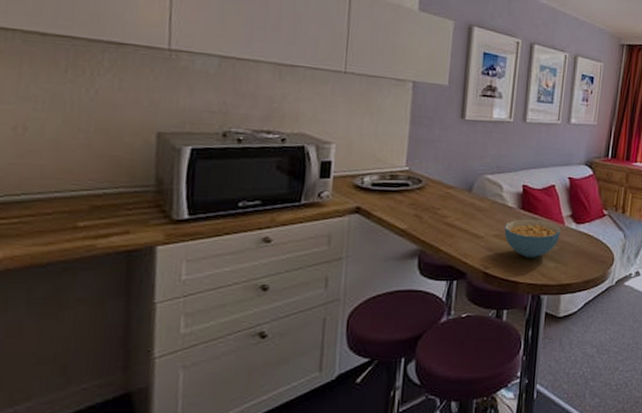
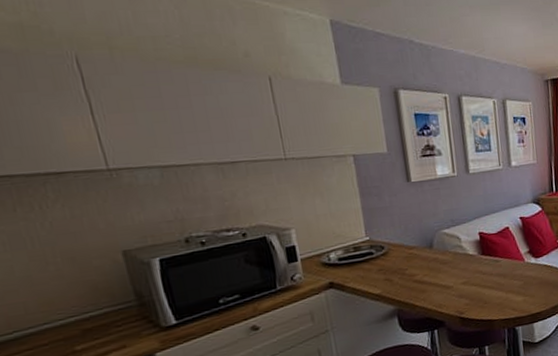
cereal bowl: present [504,219,561,258] -> none [470,261,523,298]

